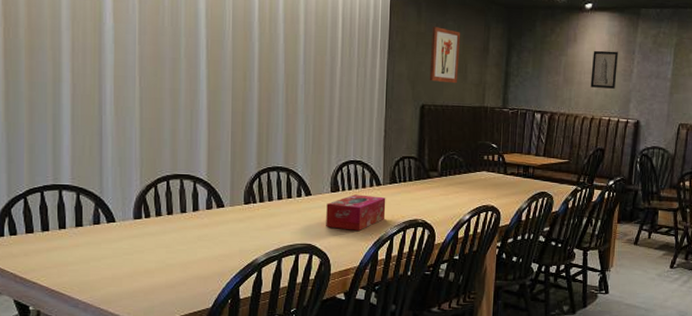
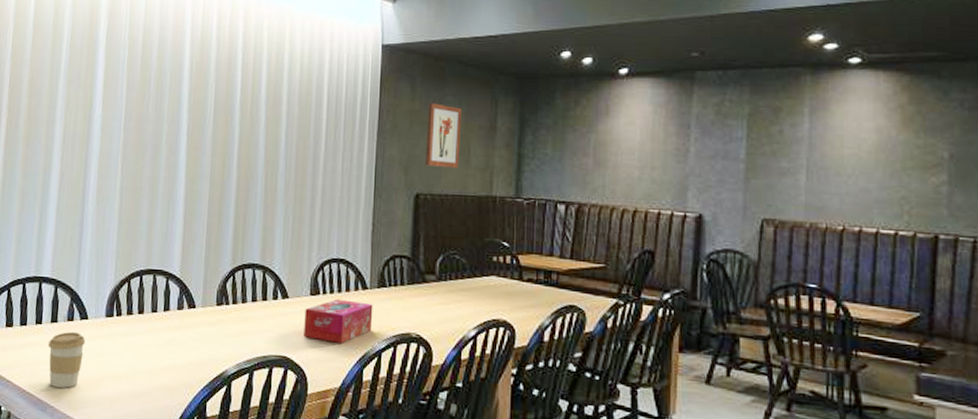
coffee cup: none [74,234,115,285] -> present [47,331,86,388]
wall art: present [590,50,618,89] -> none [630,125,667,173]

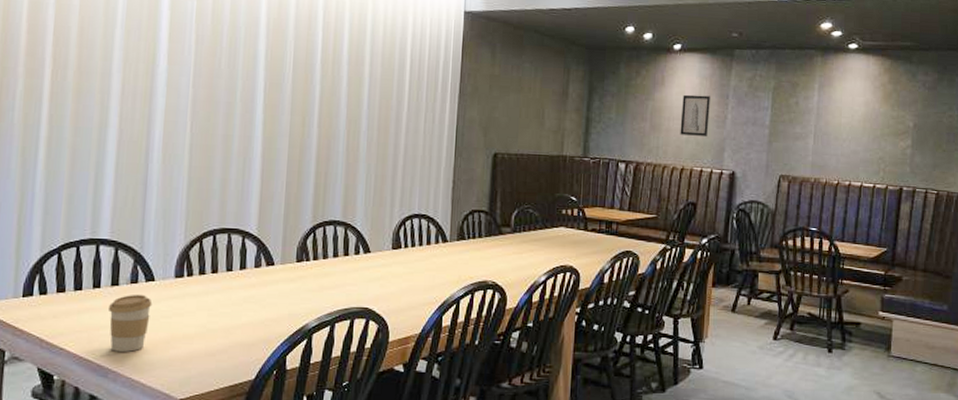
tissue box: present [304,299,373,343] -> none [385,252,453,293]
wall art: present [425,103,461,169] -> none [503,69,537,131]
wall art: none [630,125,667,173] -> present [680,94,710,136]

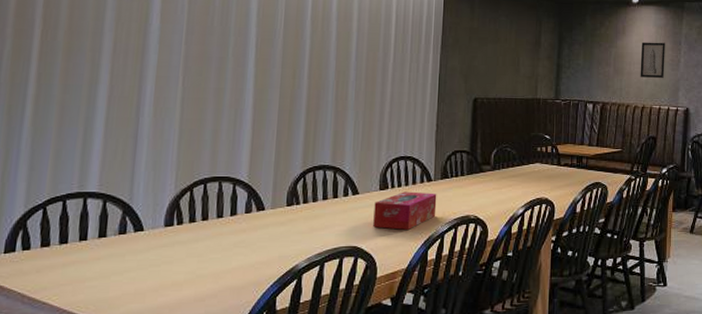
coffee cup: present [107,294,153,352] -> none [94,244,141,303]
tissue box: none [385,252,453,293] -> present [373,191,437,230]

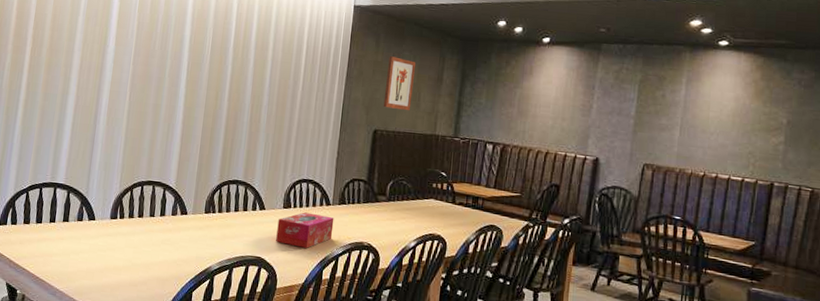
wall art: none [482,22,512,77] -> present [383,56,415,111]
wall art: present [640,42,665,78] -> none [546,84,577,124]

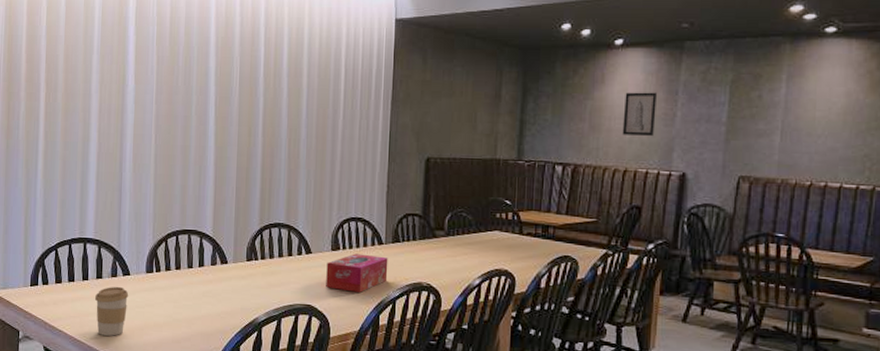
coffee cup: none [59,229,92,277] -> present [94,286,129,336]
wall art: present [383,56,415,111] -> none [435,74,469,134]
wall art: none [546,84,577,124] -> present [622,92,657,136]

